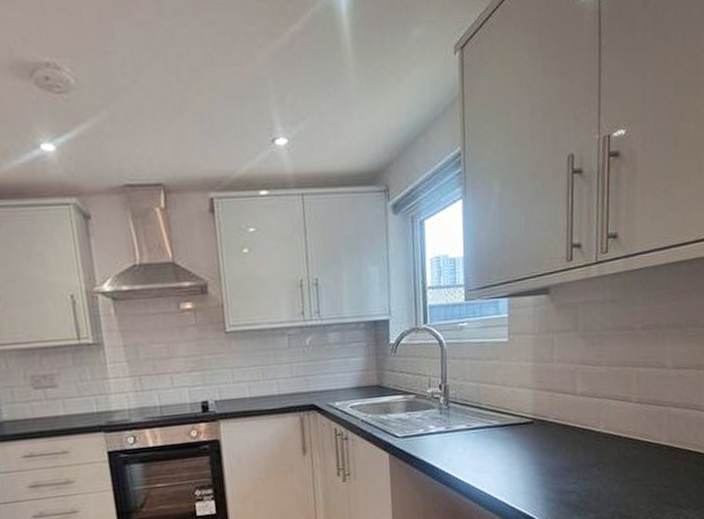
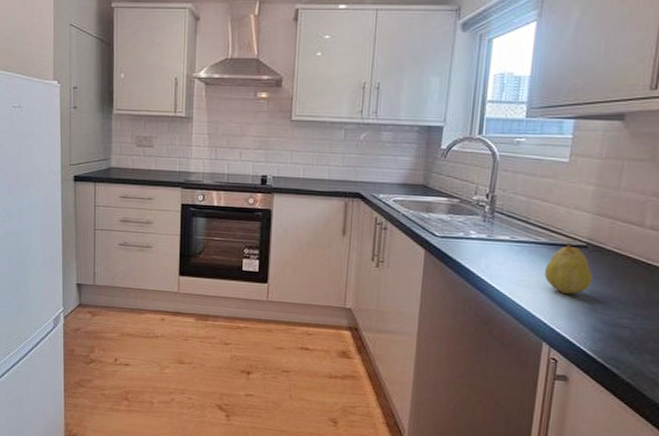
fruit: none [501,421,541,472] -> present [545,242,592,294]

